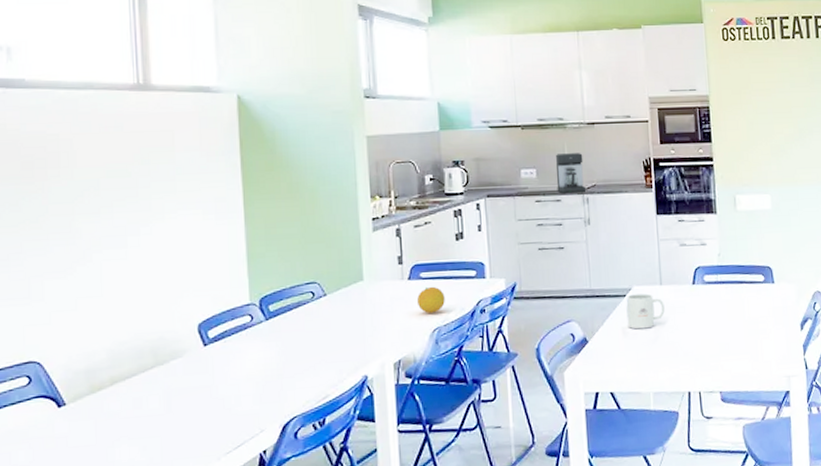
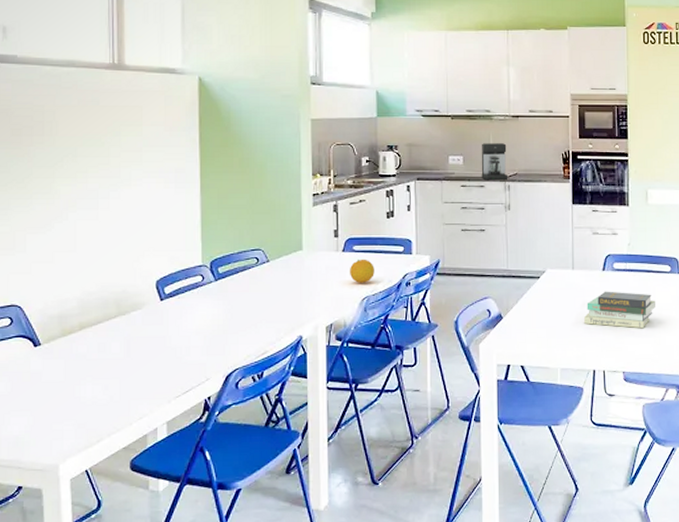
mug: present [626,293,665,330] -> none [540,276,575,309]
books: none [676,305,751,344] -> present [584,291,656,329]

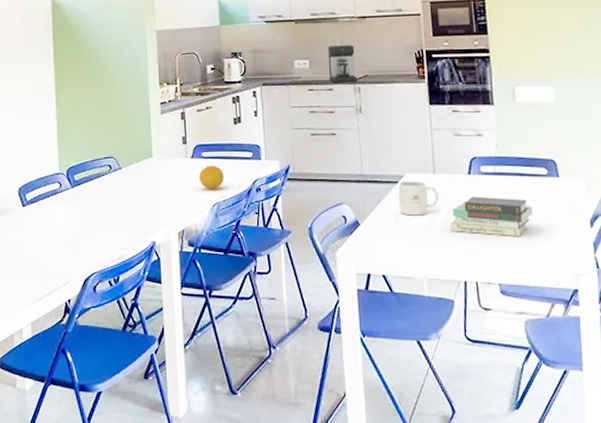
mug: none [540,276,575,309] -> present [398,181,439,216]

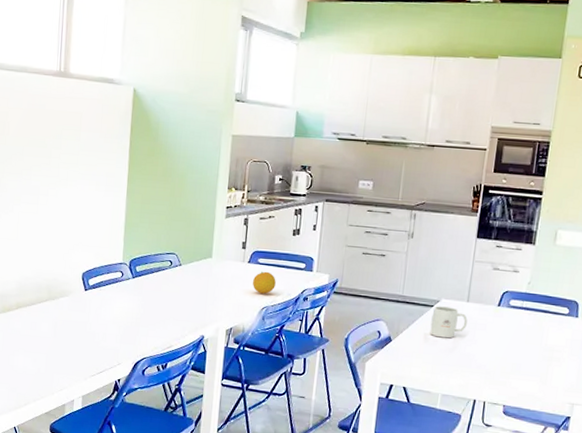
coffee maker: present [328,45,358,84] -> none [388,170,418,209]
books: present [450,196,533,237] -> none [471,326,548,367]

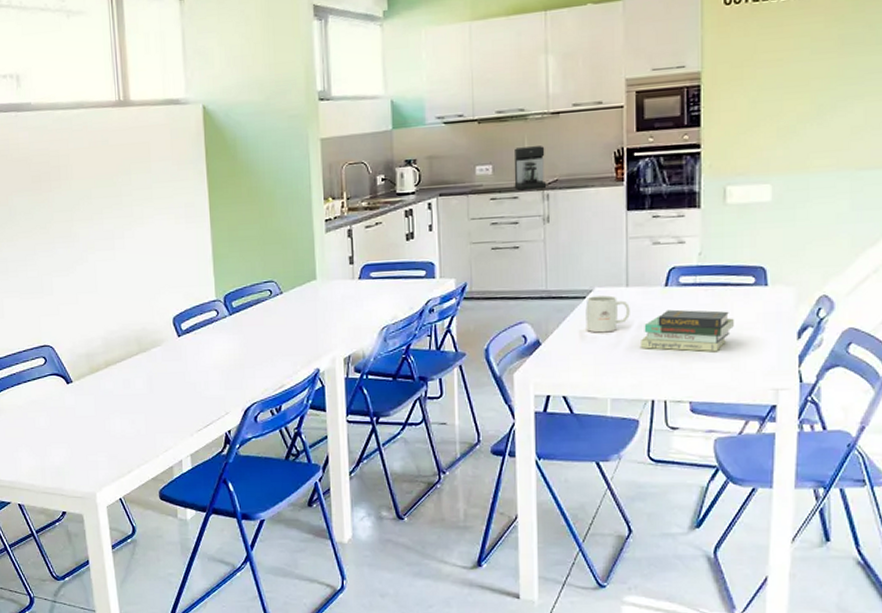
fruit: present [253,271,276,294] -> none [367,285,394,312]
coffee maker: none [388,170,418,209] -> present [514,146,547,191]
books: none [471,326,548,367] -> present [641,309,734,352]

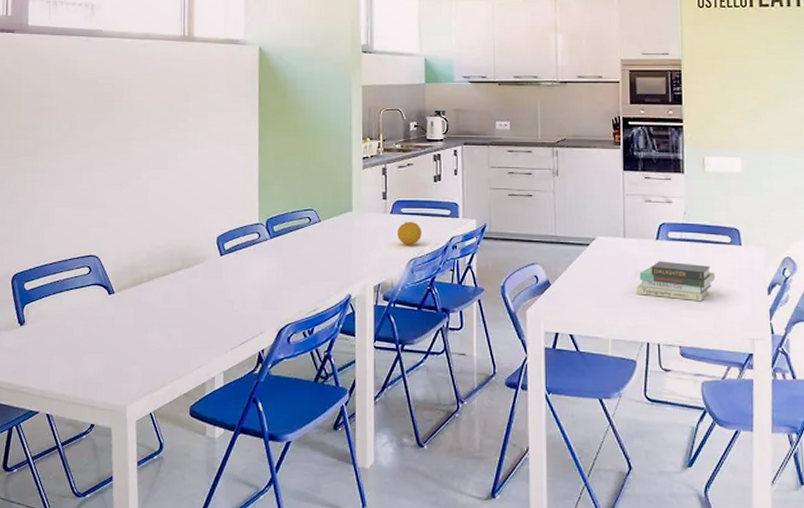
fruit: none [367,285,394,312] -> present [398,221,421,245]
coffee maker: present [514,146,547,191] -> none [528,109,556,146]
mug: present [585,295,630,333] -> none [589,244,627,278]

